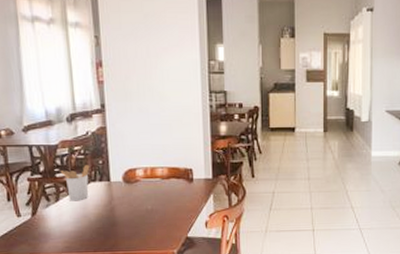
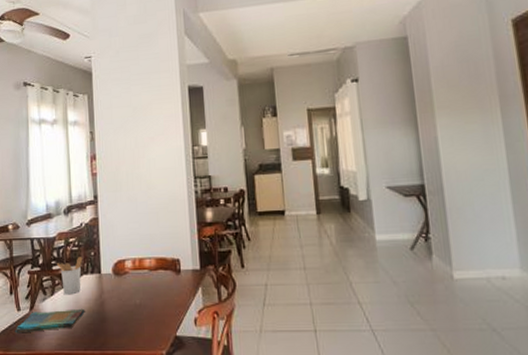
dish towel: none [15,214,94,238] -> present [14,308,85,333]

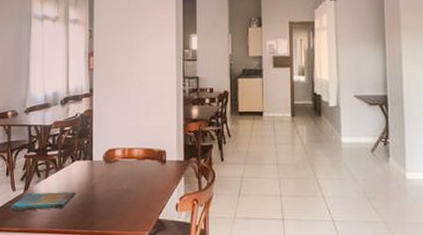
utensil holder: present [56,257,83,295] -> none [51,144,76,178]

